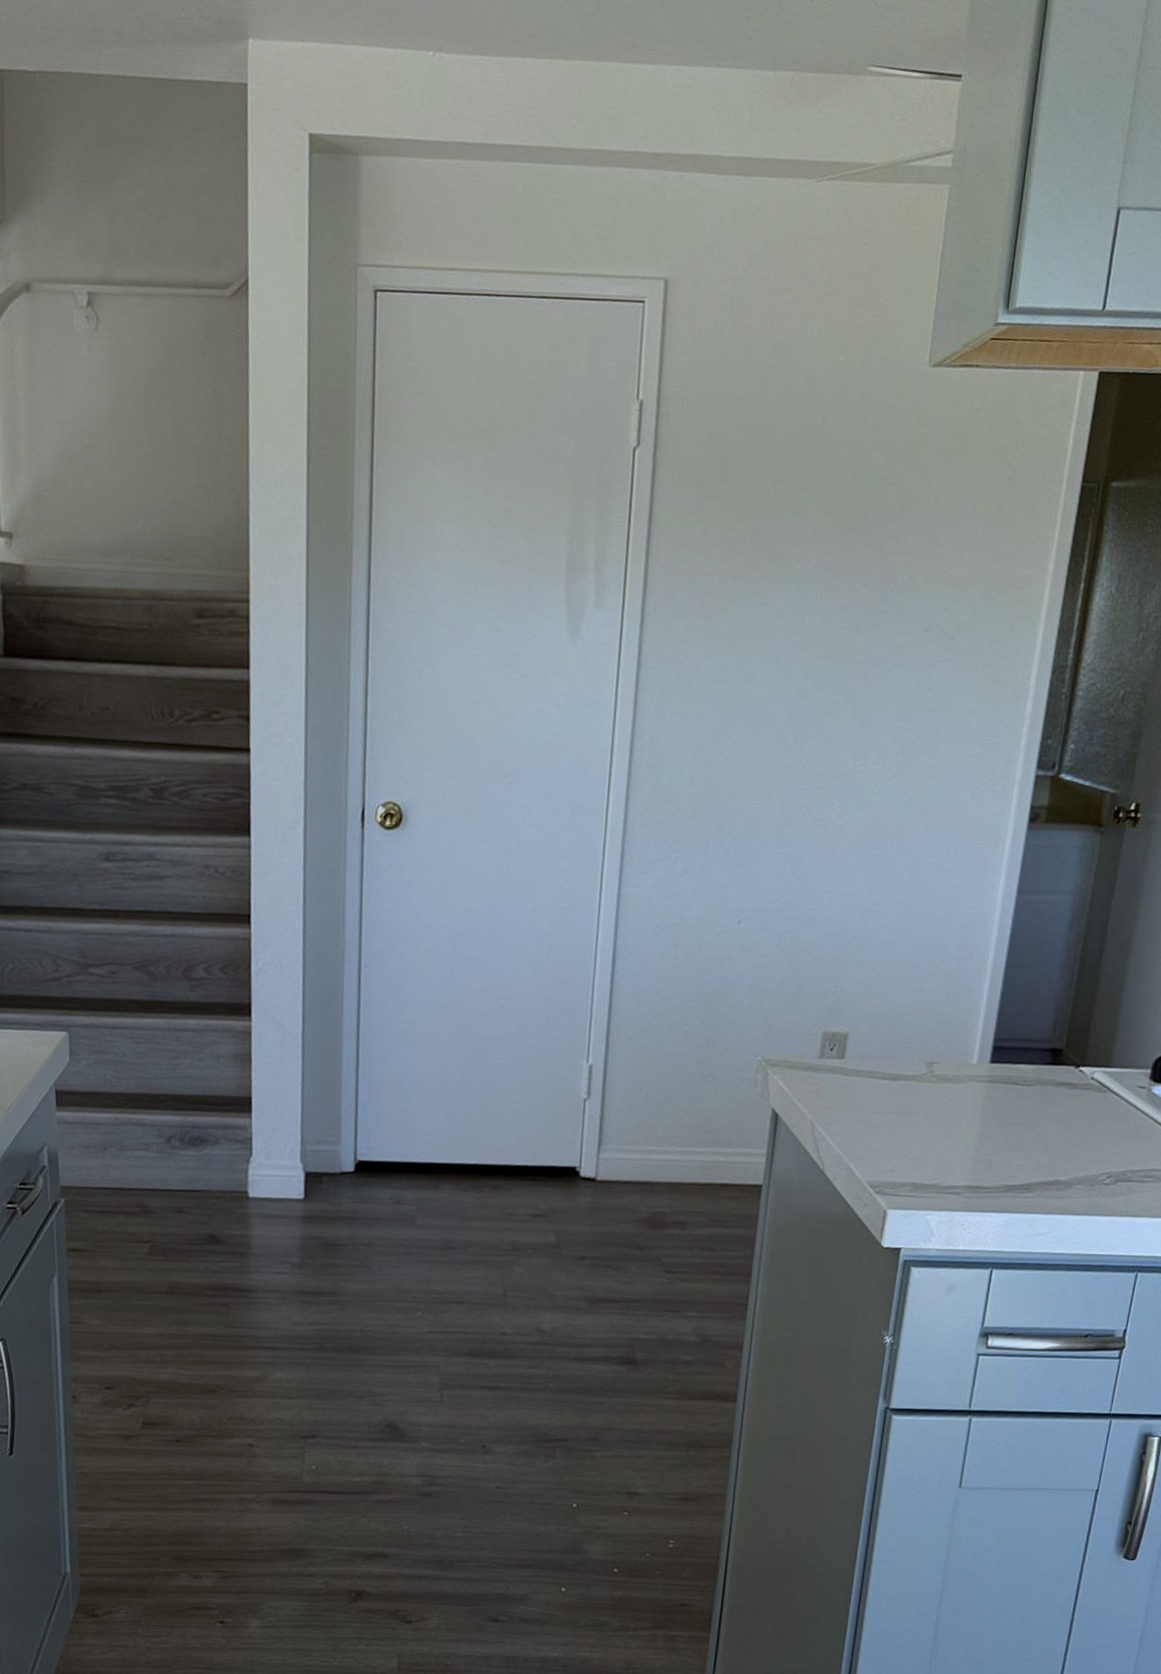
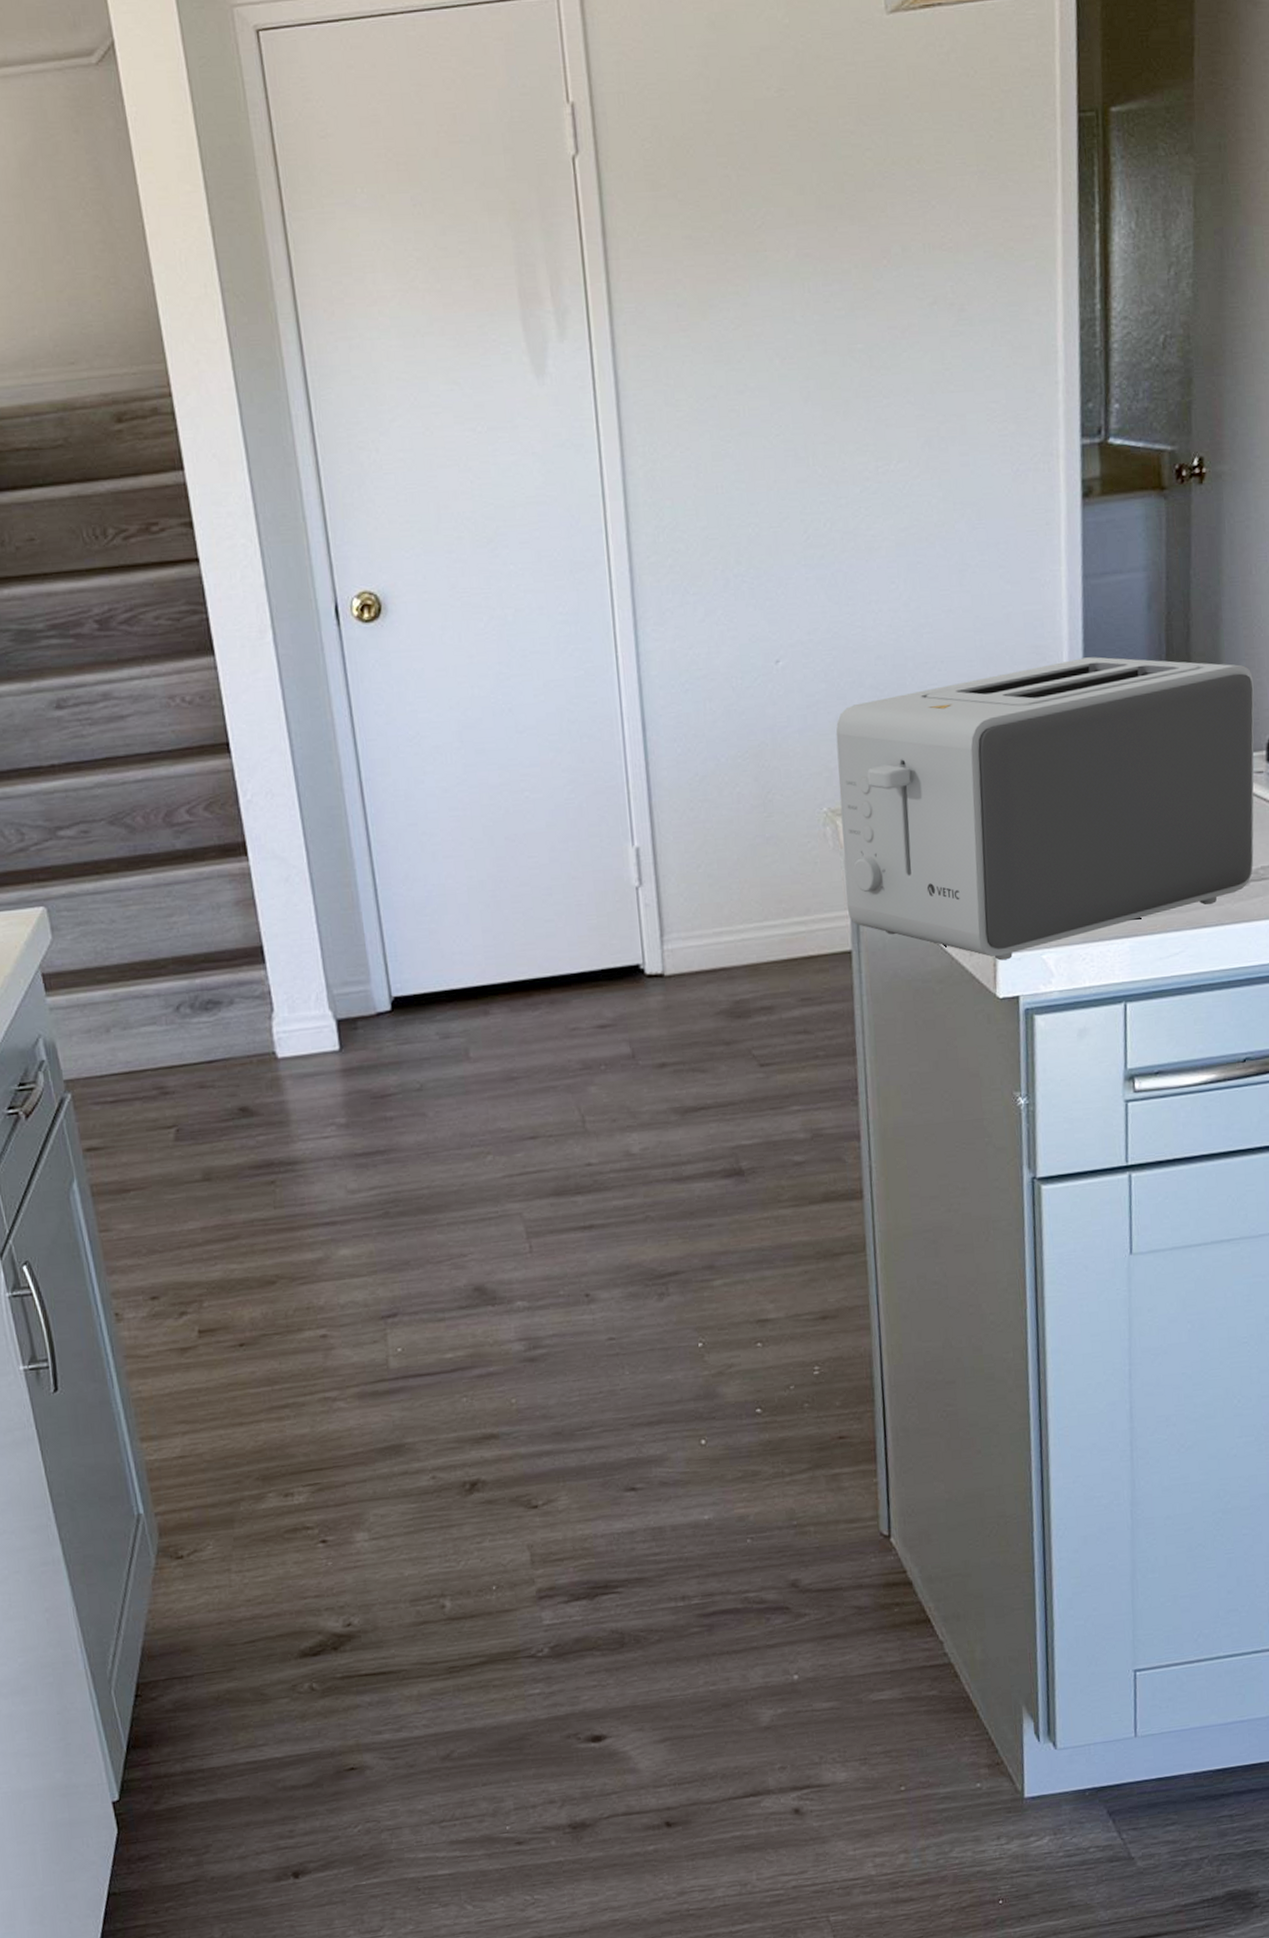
toaster: none [764,962,1151,1215] -> present [835,656,1255,961]

